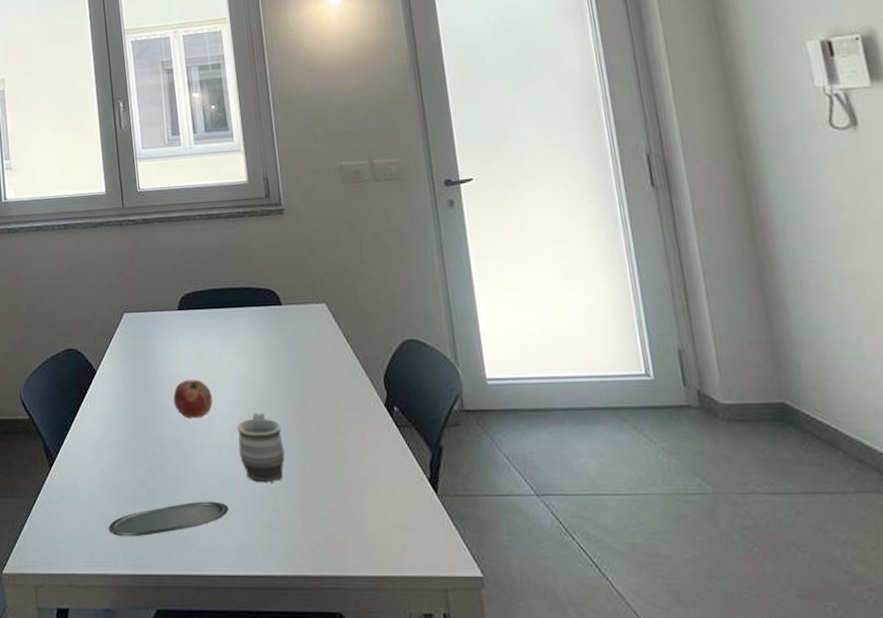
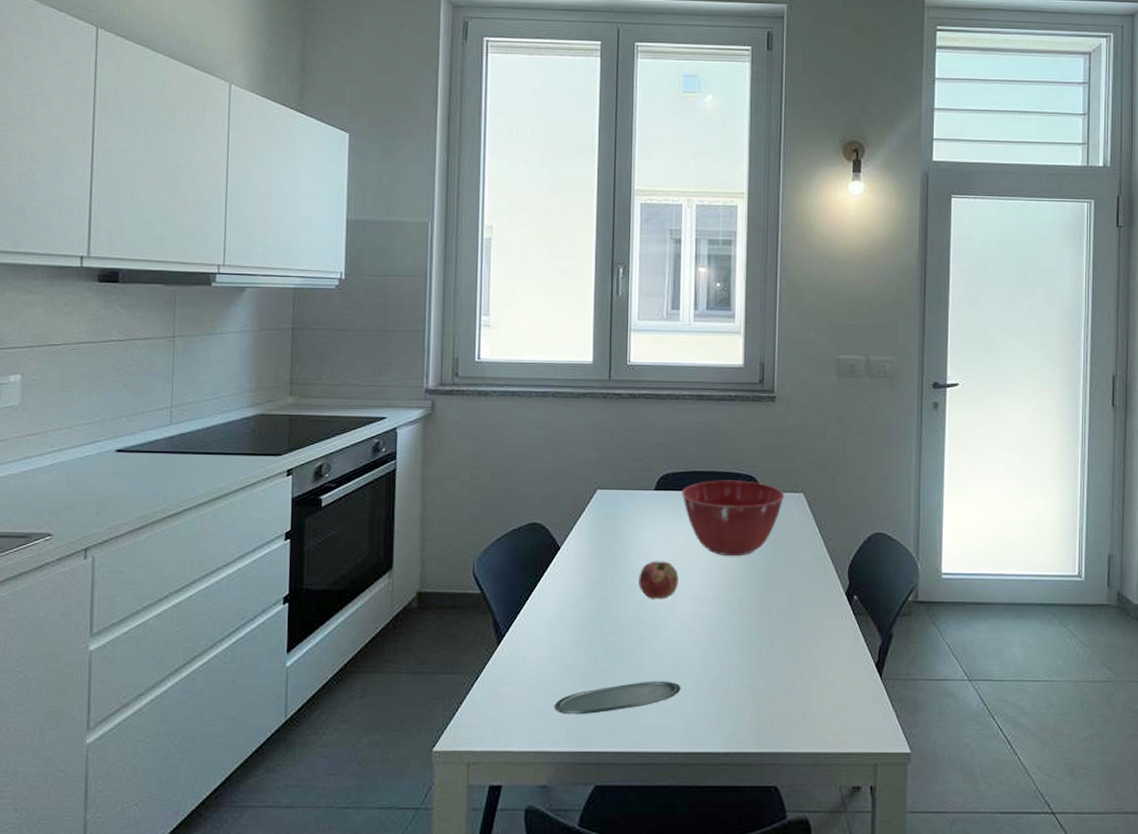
mixing bowl: none [204,295,307,372] -> present [681,480,785,557]
mug: present [236,412,285,483] -> none [699,595,744,665]

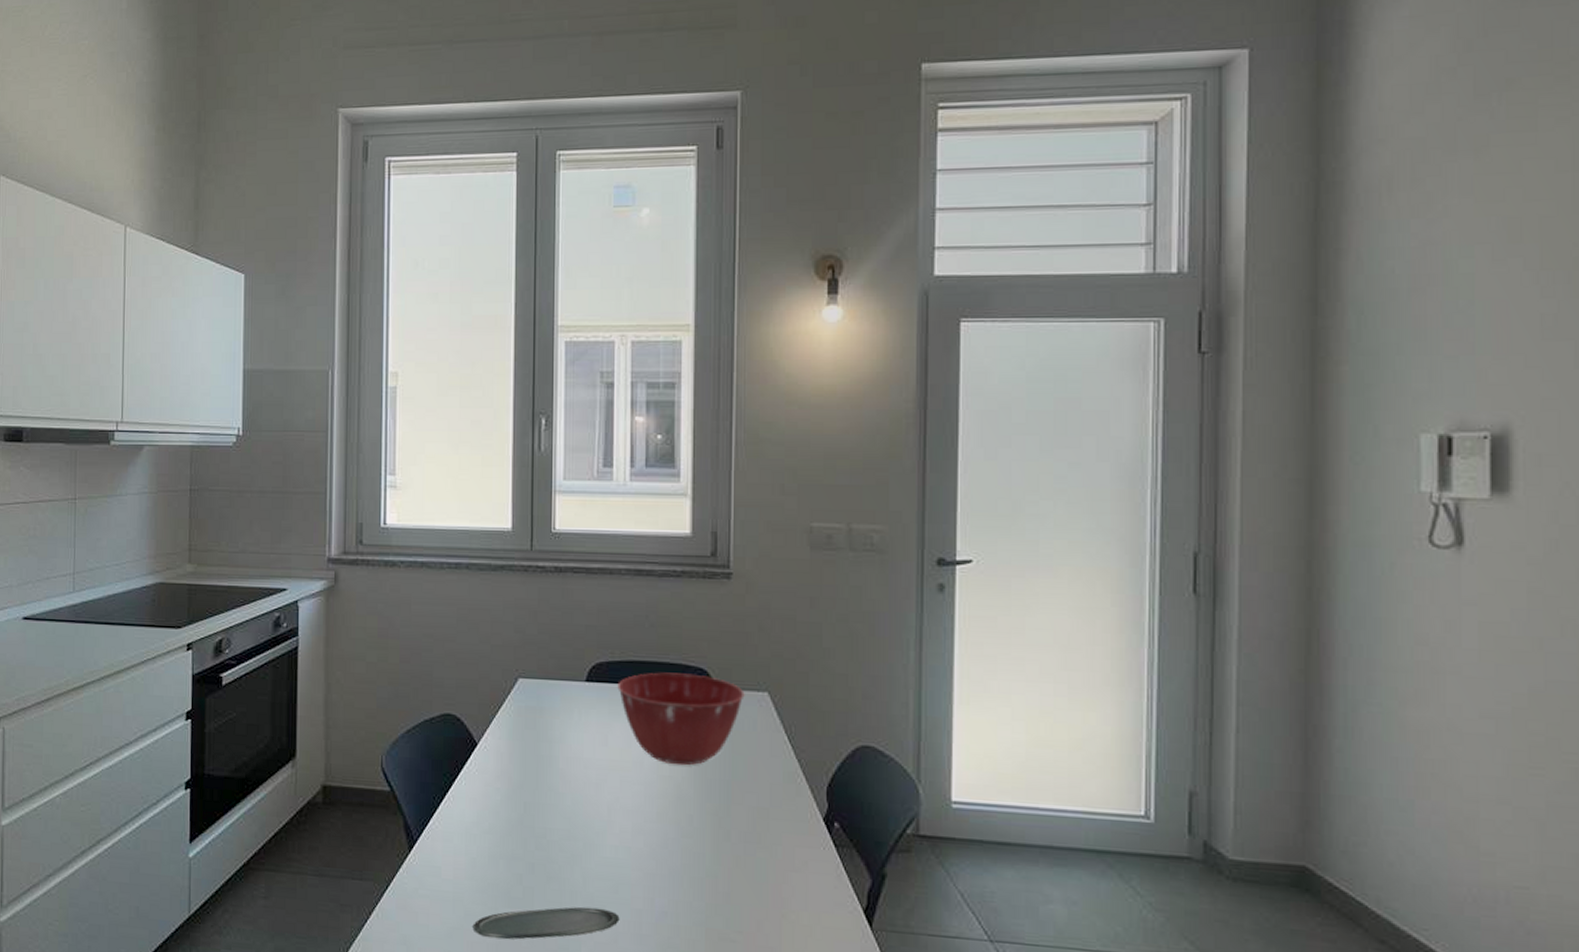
fruit: present [639,561,678,599] -> none [568,765,615,812]

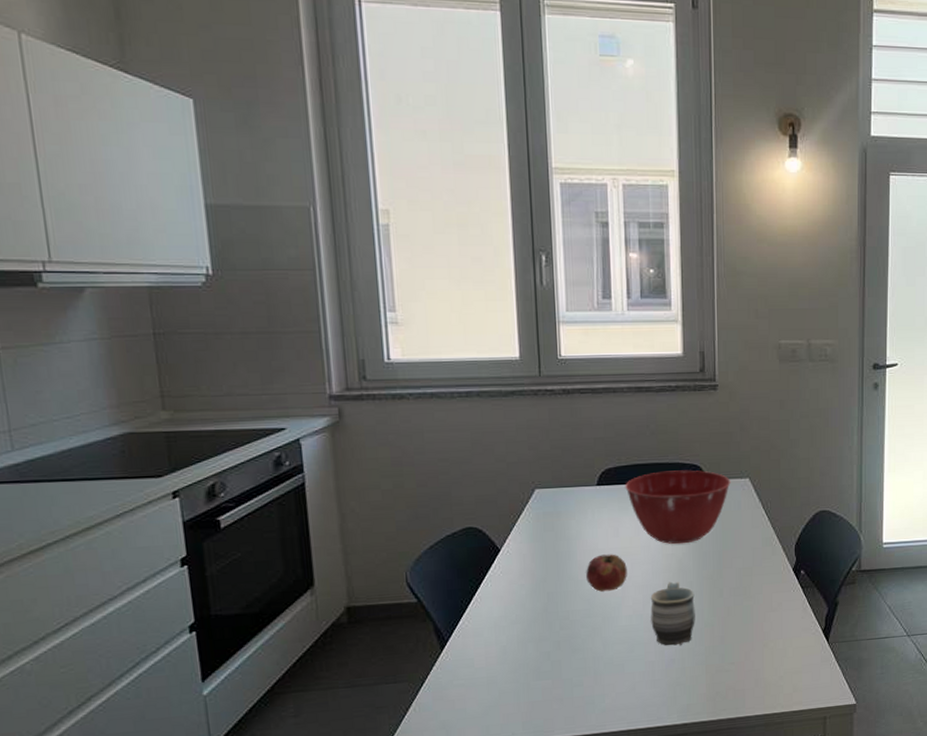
oval tray: present [472,907,620,940] -> none [507,666,636,708]
fruit: none [568,765,615,812] -> present [586,554,627,592]
mug: none [640,811,695,895] -> present [650,581,695,646]

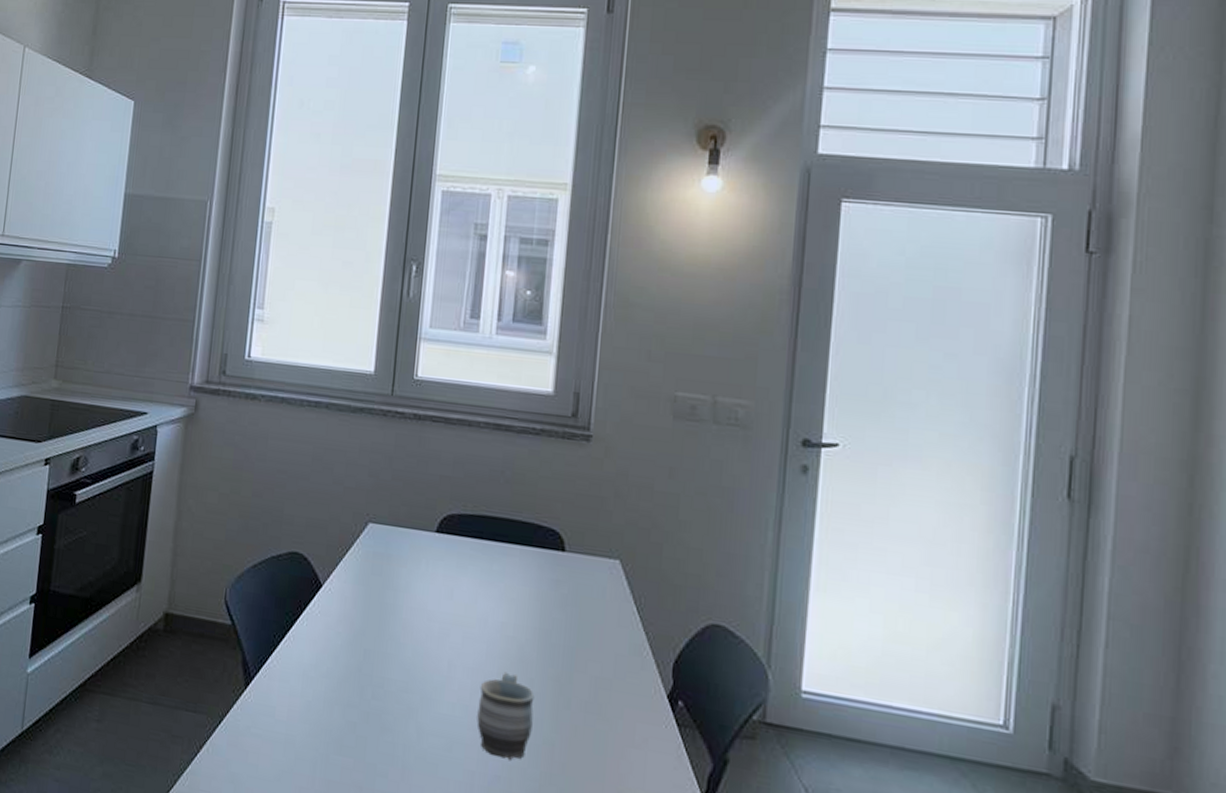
fruit: present [586,554,627,592] -> none [409,617,457,666]
mixing bowl: present [625,470,731,545] -> none [467,529,596,628]

